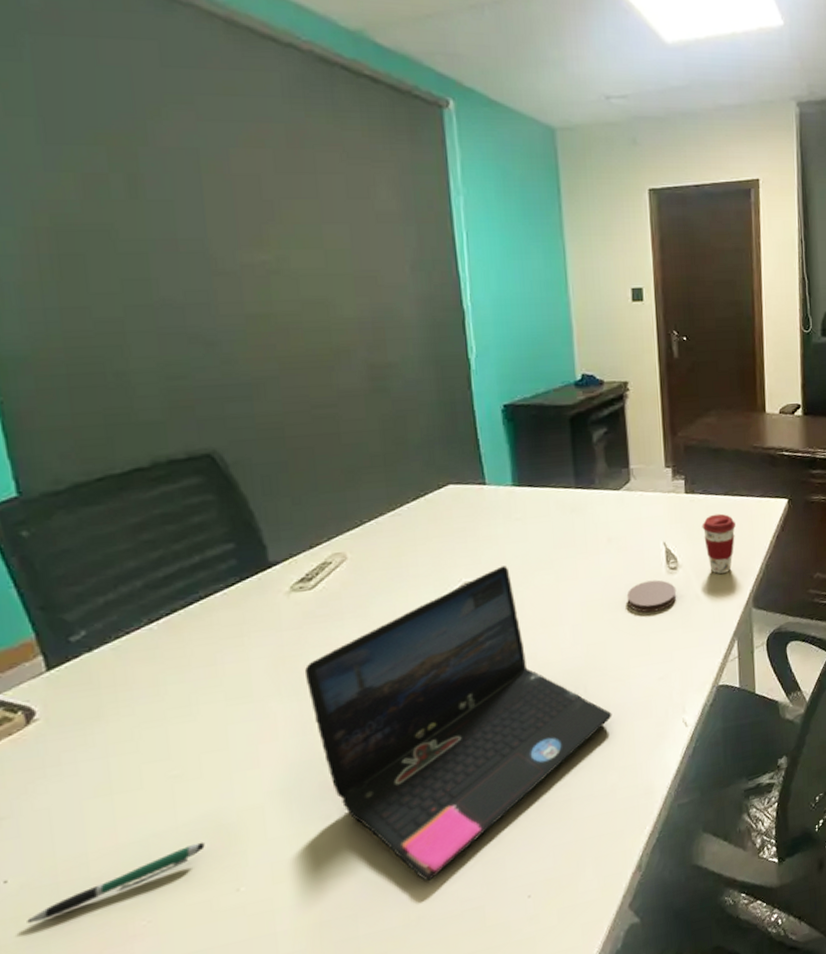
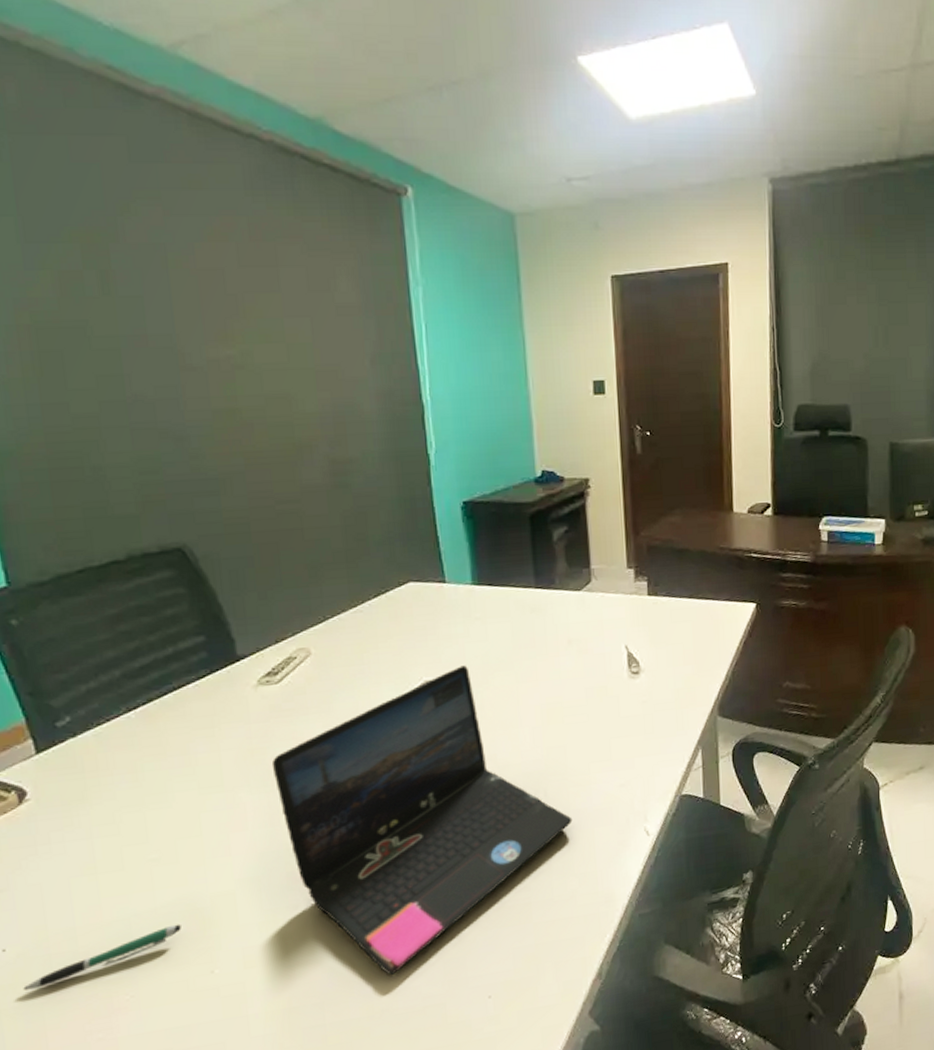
coaster: present [626,579,677,613] -> none [587,684,639,718]
coffee cup: present [702,513,736,574] -> none [665,617,701,680]

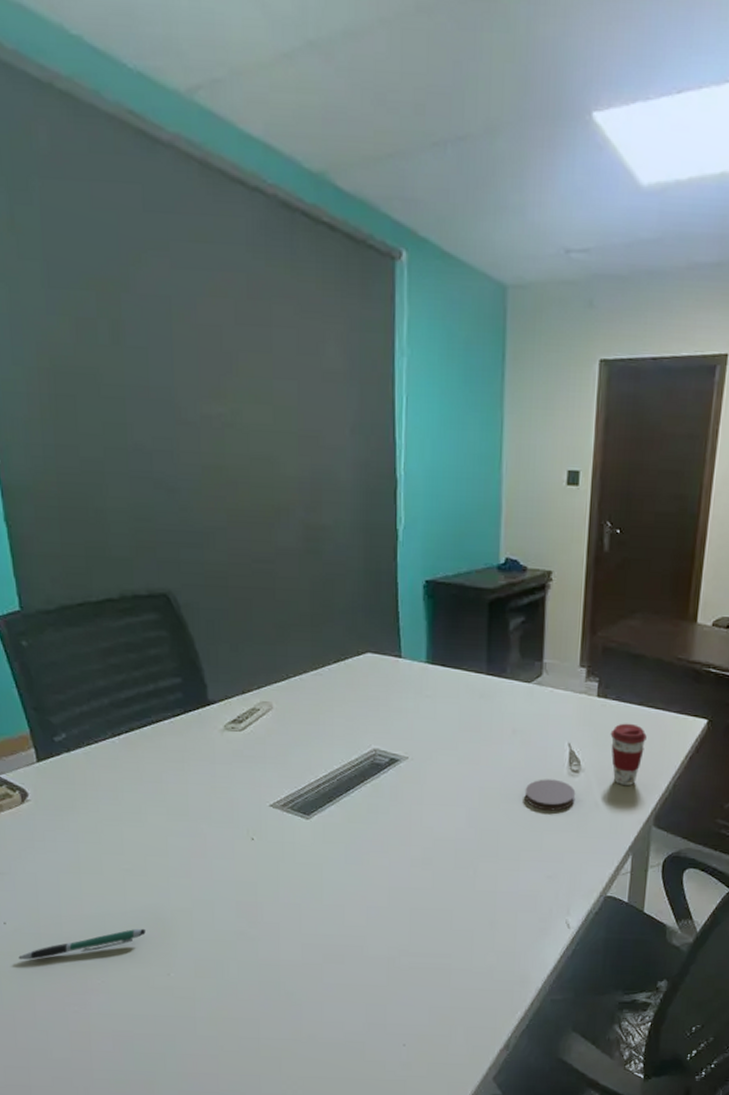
laptop: present [271,665,573,975] -> none [231,739,498,1008]
coaster: none [587,684,639,718] -> present [524,779,576,811]
coffee cup: none [665,617,701,680] -> present [610,723,647,785]

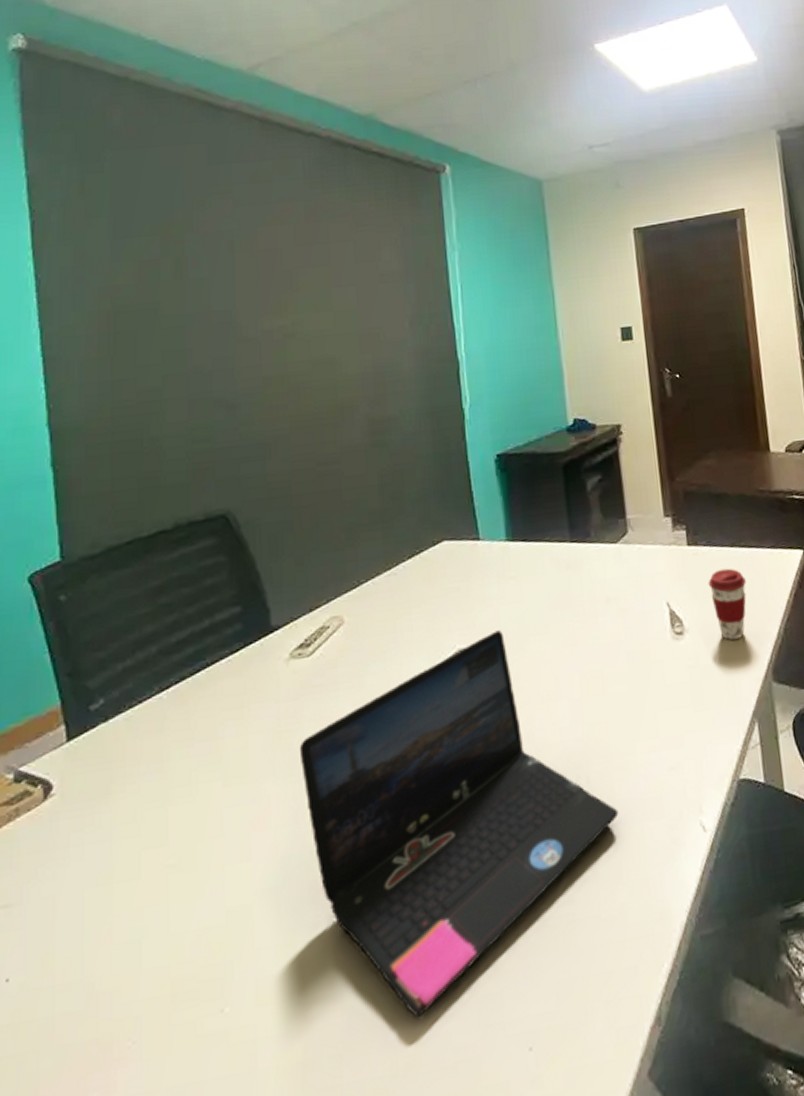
pen: present [18,928,146,960] -> none [21,947,193,1033]
laptop: none [231,739,498,1008] -> present [299,630,619,1017]
coaster: present [524,779,576,811] -> none [629,646,685,687]

